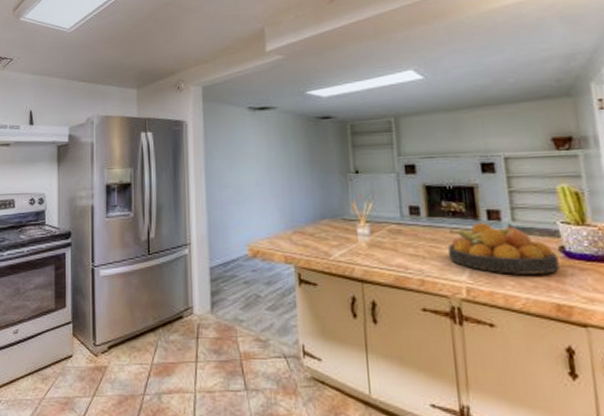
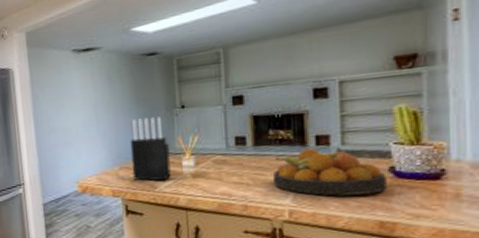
knife block: none [303,180,346,249] -> present [130,116,171,181]

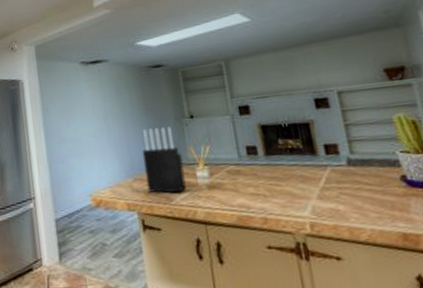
fruit bowl: present [272,148,387,196] -> none [287,157,403,207]

